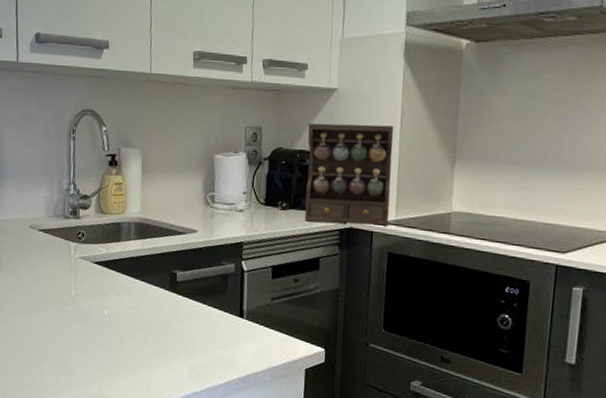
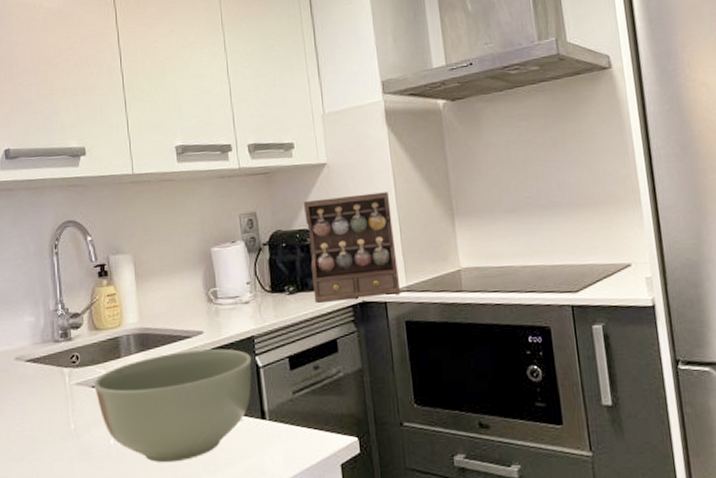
bowl: none [95,245,238,340] -> present [94,348,252,463]

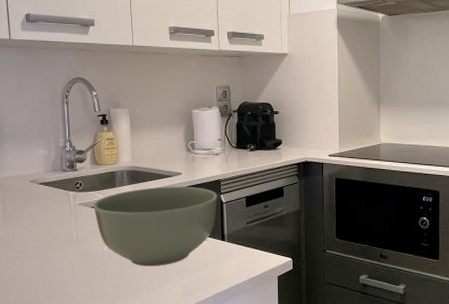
spice rack: present [303,192,401,303] -> none [267,80,335,159]

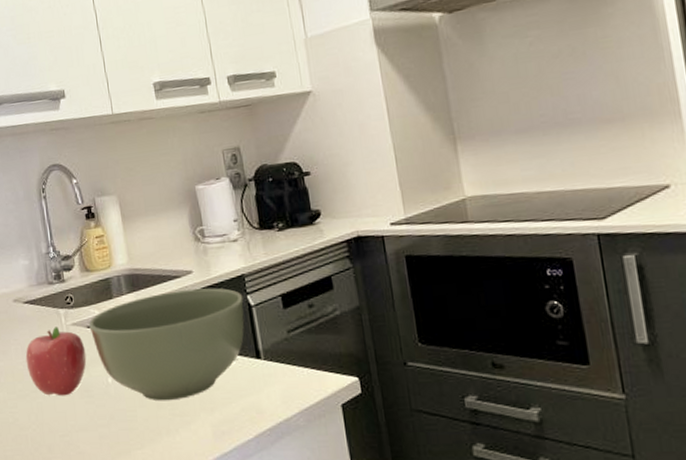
fruit: none [36,205,88,259] -> present [25,327,87,396]

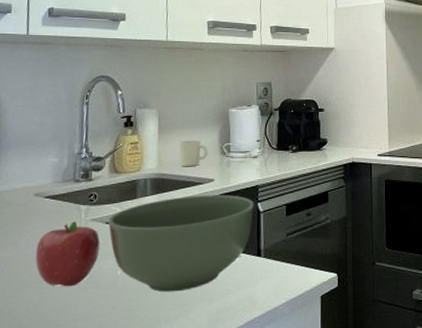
mug: none [146,226,181,260] -> present [178,140,208,167]

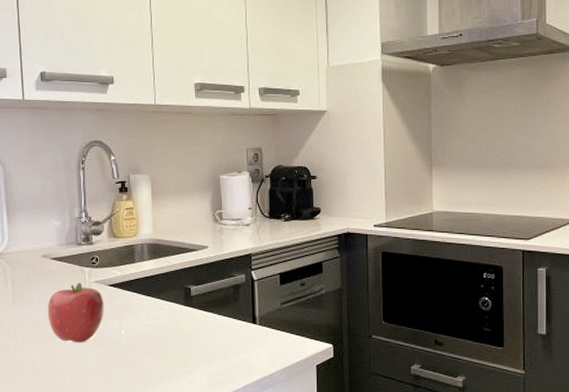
bowl: present [108,195,254,292] -> none [110,262,248,353]
mug: present [178,140,208,167] -> none [172,206,201,234]

